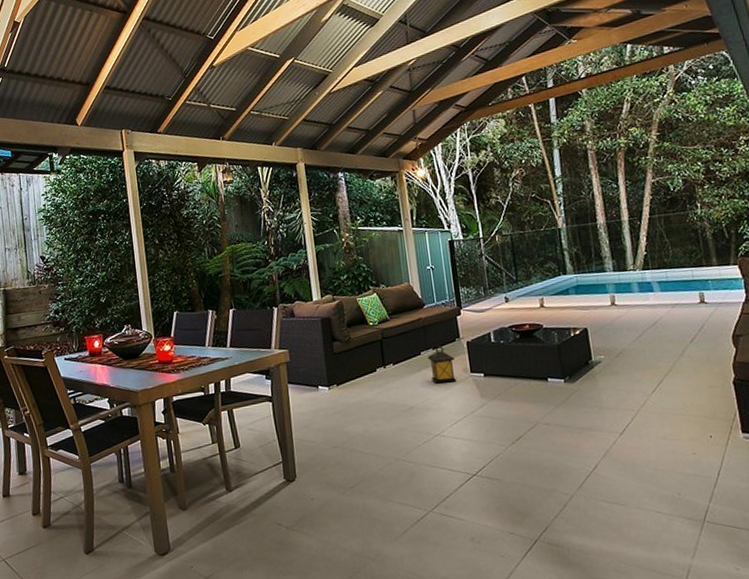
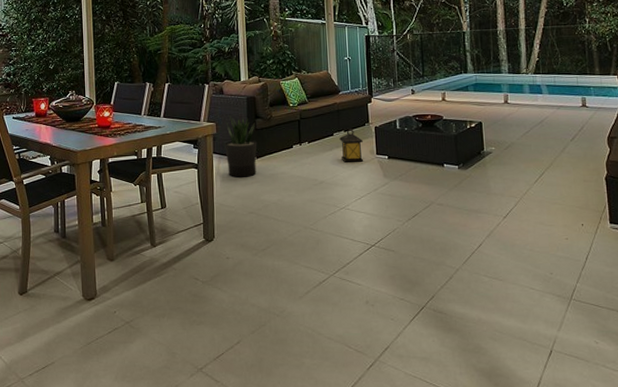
planter: none [299,340,338,409] -> present [225,115,257,178]

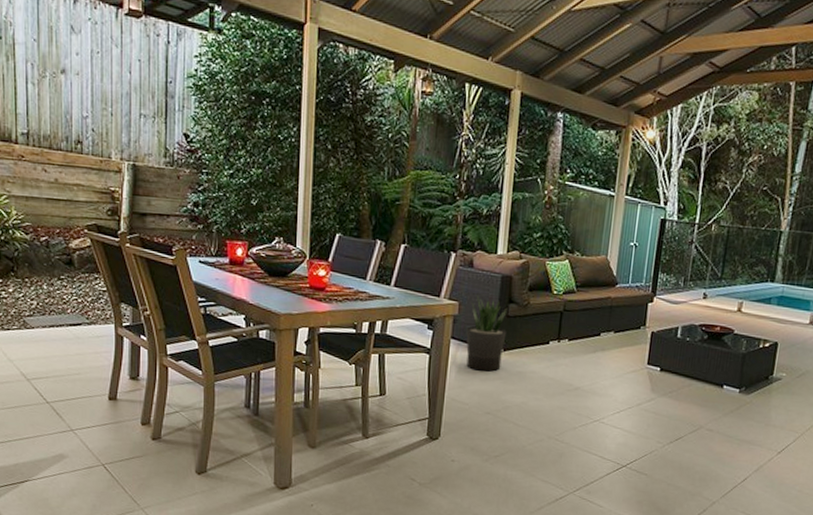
lantern: present [339,129,364,162] -> none [605,330,634,371]

